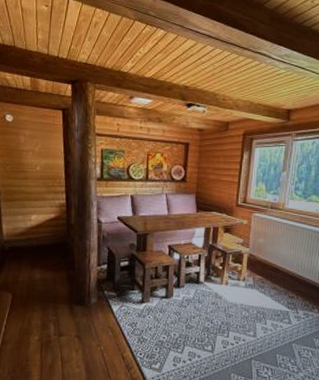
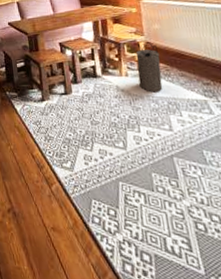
speaker: none [236,254,259,302] -> present [136,42,163,93]

